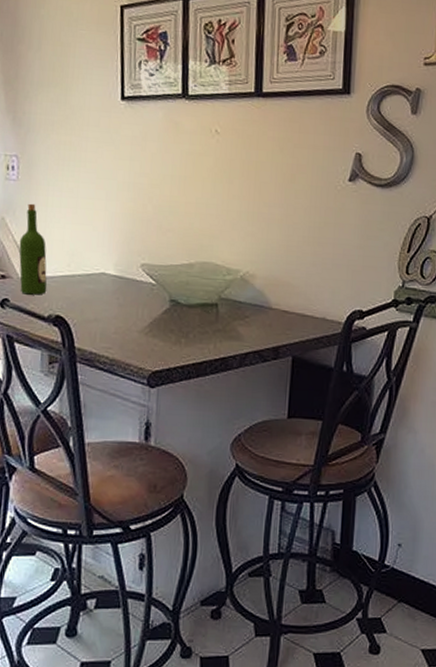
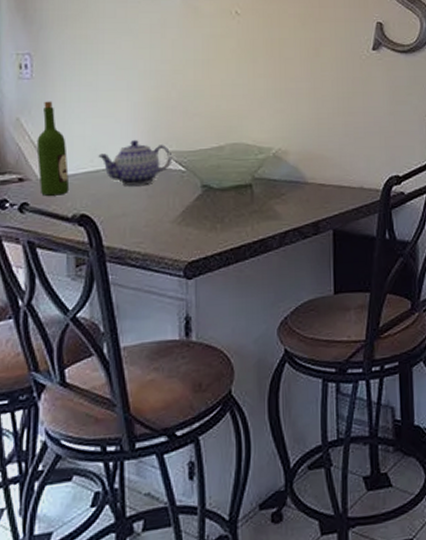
teapot: none [75,249,143,293] -> present [98,140,171,186]

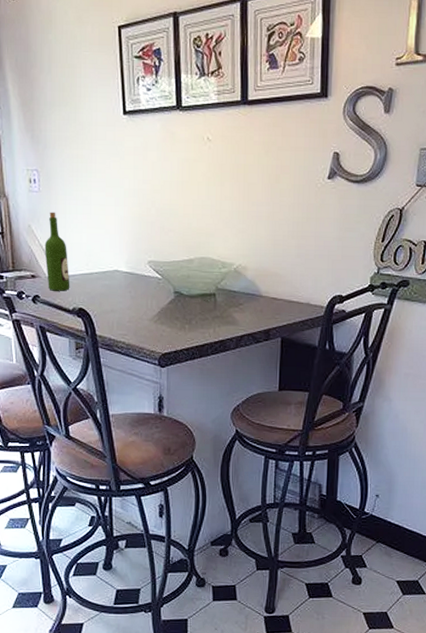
teapot: present [98,140,171,186] -> none [92,249,150,288]

